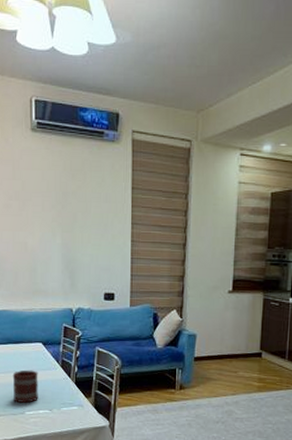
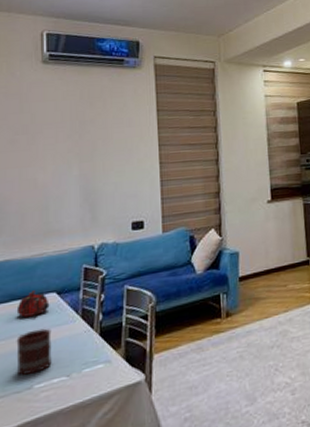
teapot: none [12,338,37,359] -> present [16,290,50,318]

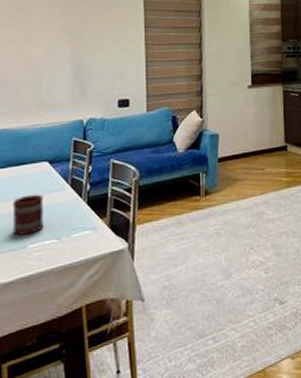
teapot: present [16,290,50,318] -> none [12,158,42,183]

